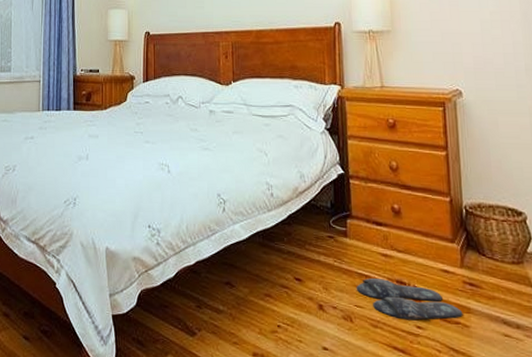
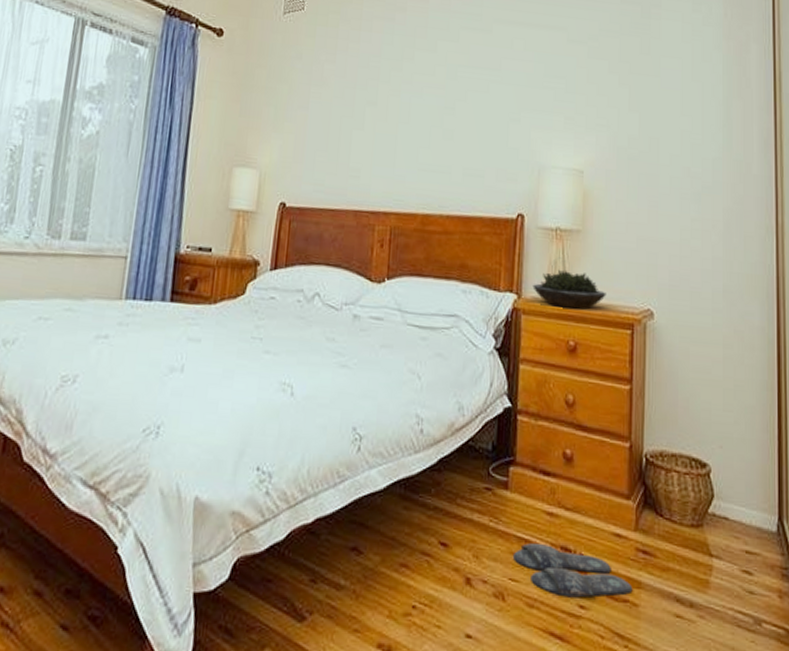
succulent plant: none [353,63,418,94] -> present [532,269,606,310]

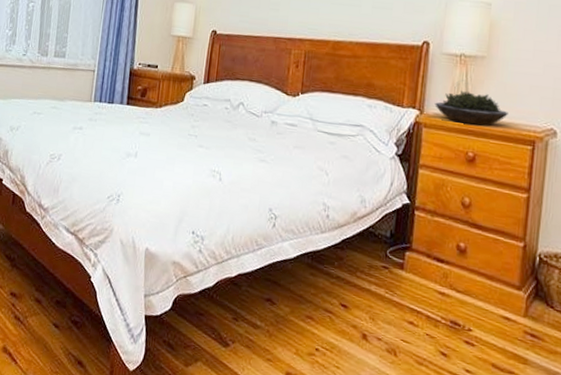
slippers: present [514,543,633,598] -> none [406,314,519,368]

